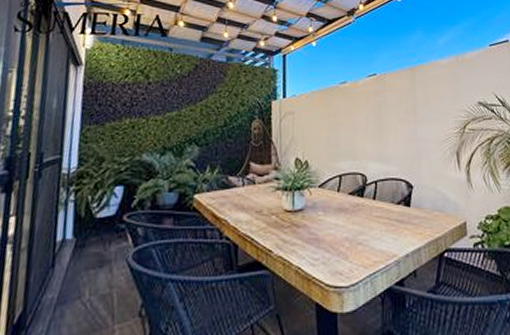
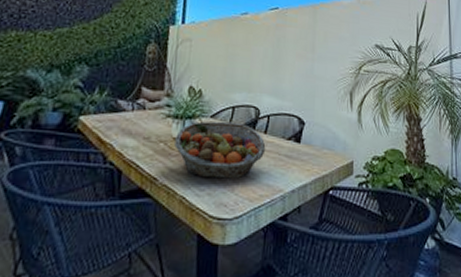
fruit basket: none [286,190,376,247] -> present [174,121,266,179]

